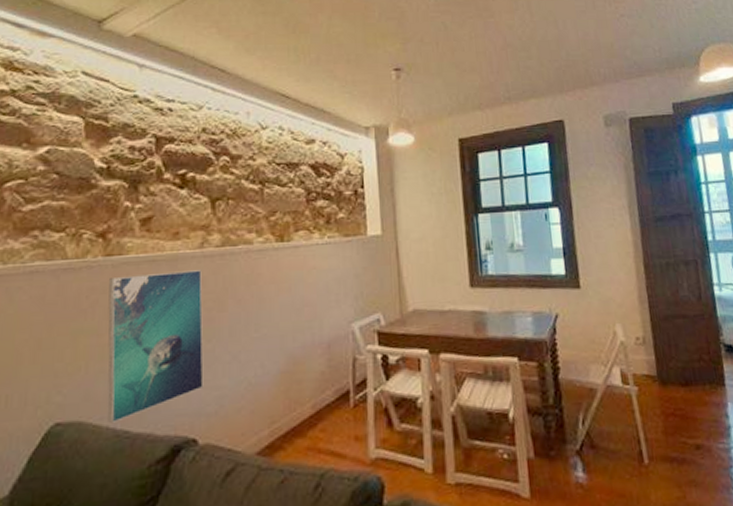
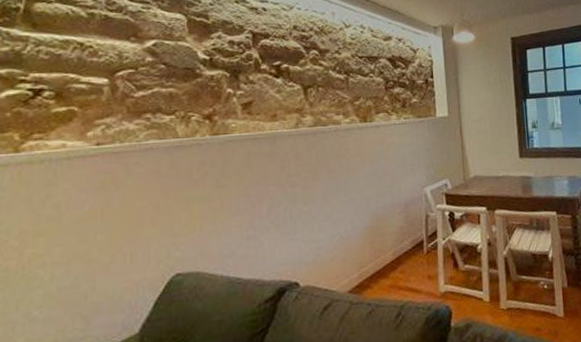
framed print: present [107,270,204,423] -> none [217,146,302,272]

